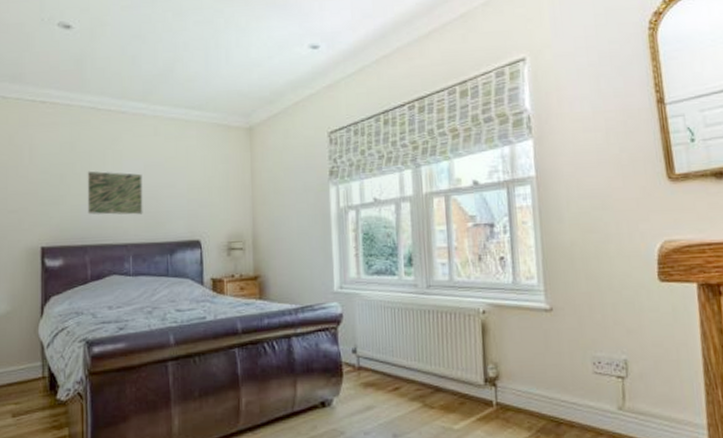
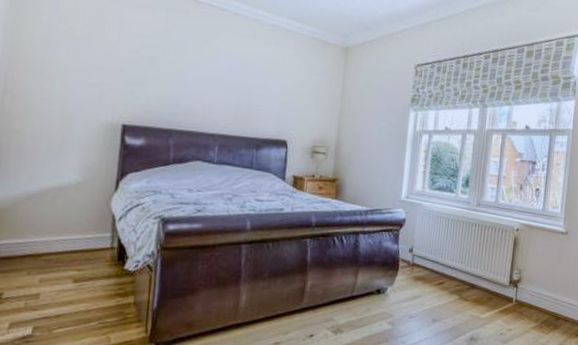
wall art: present [87,171,143,215] -> none [176,59,237,109]

